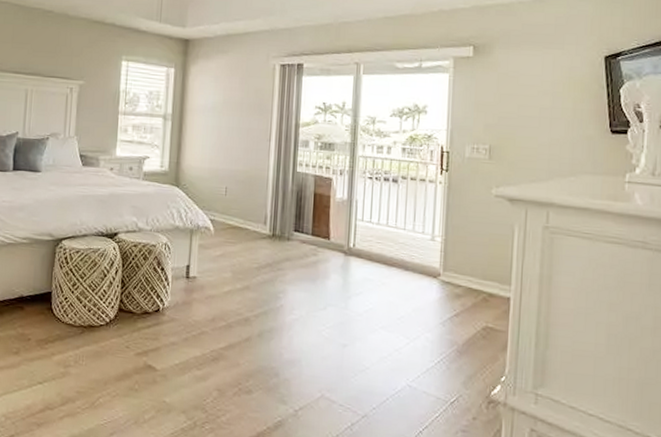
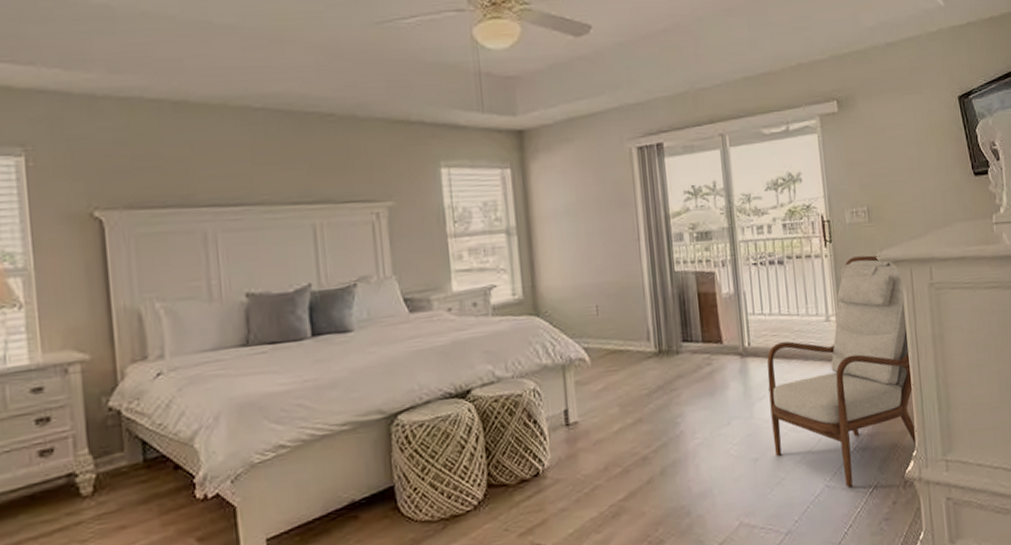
armchair: none [363,188,515,393] -> present [767,255,917,488]

